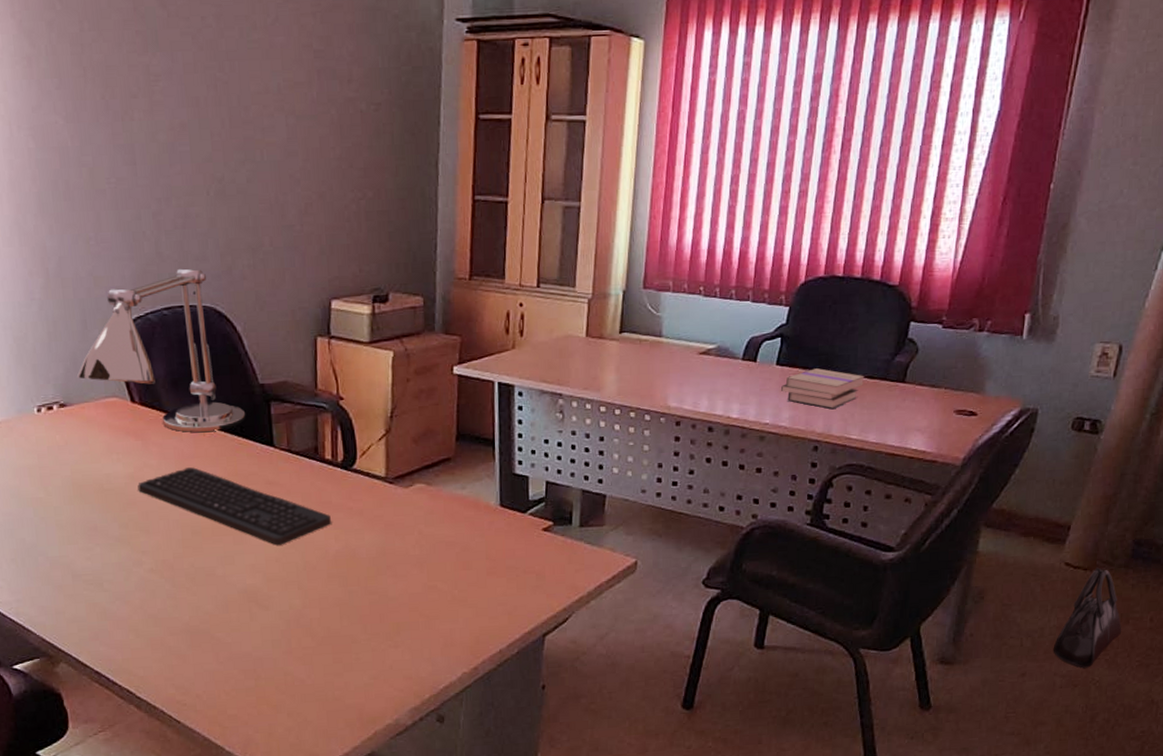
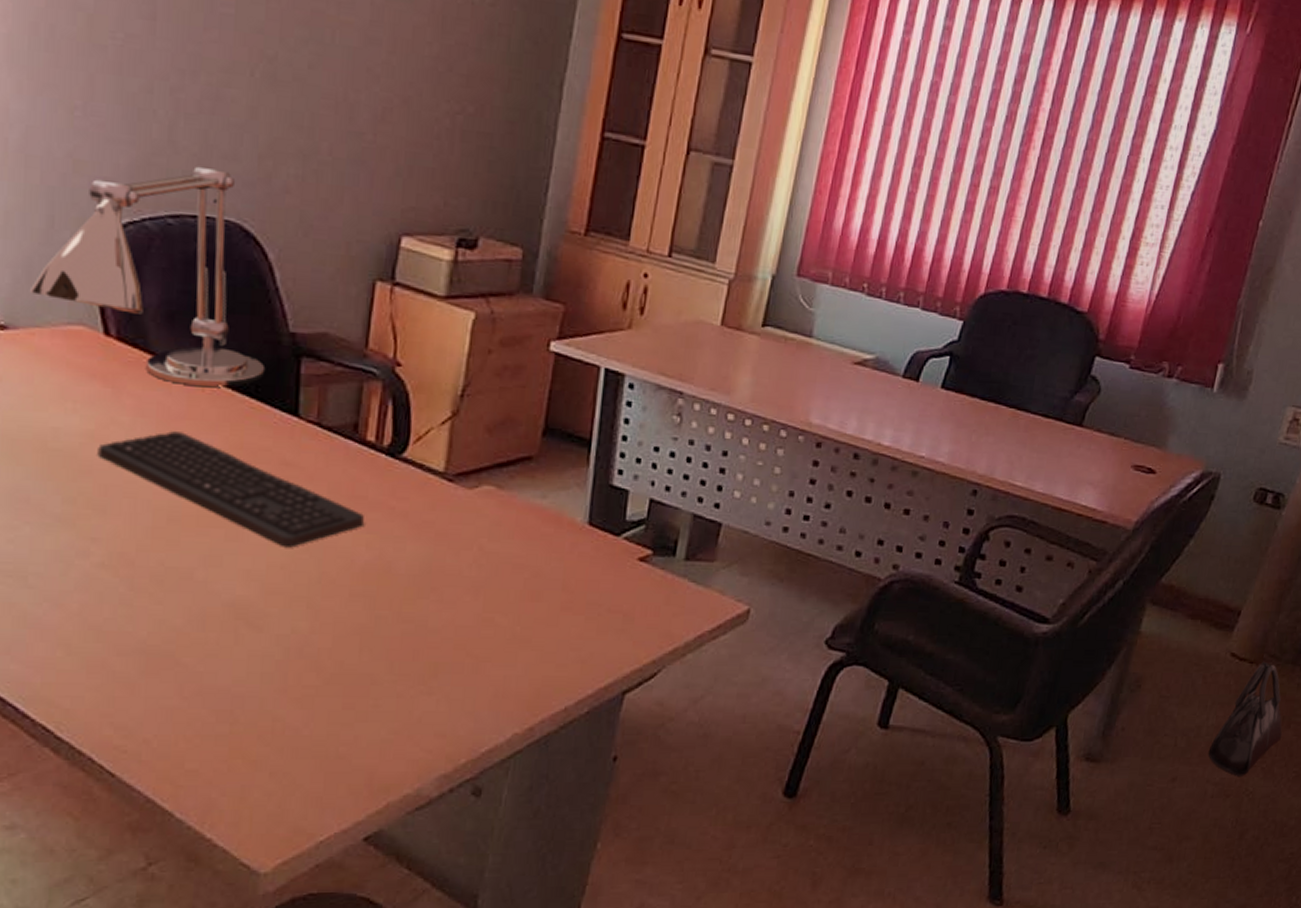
books: present [781,368,865,410] -> none [943,397,1039,449]

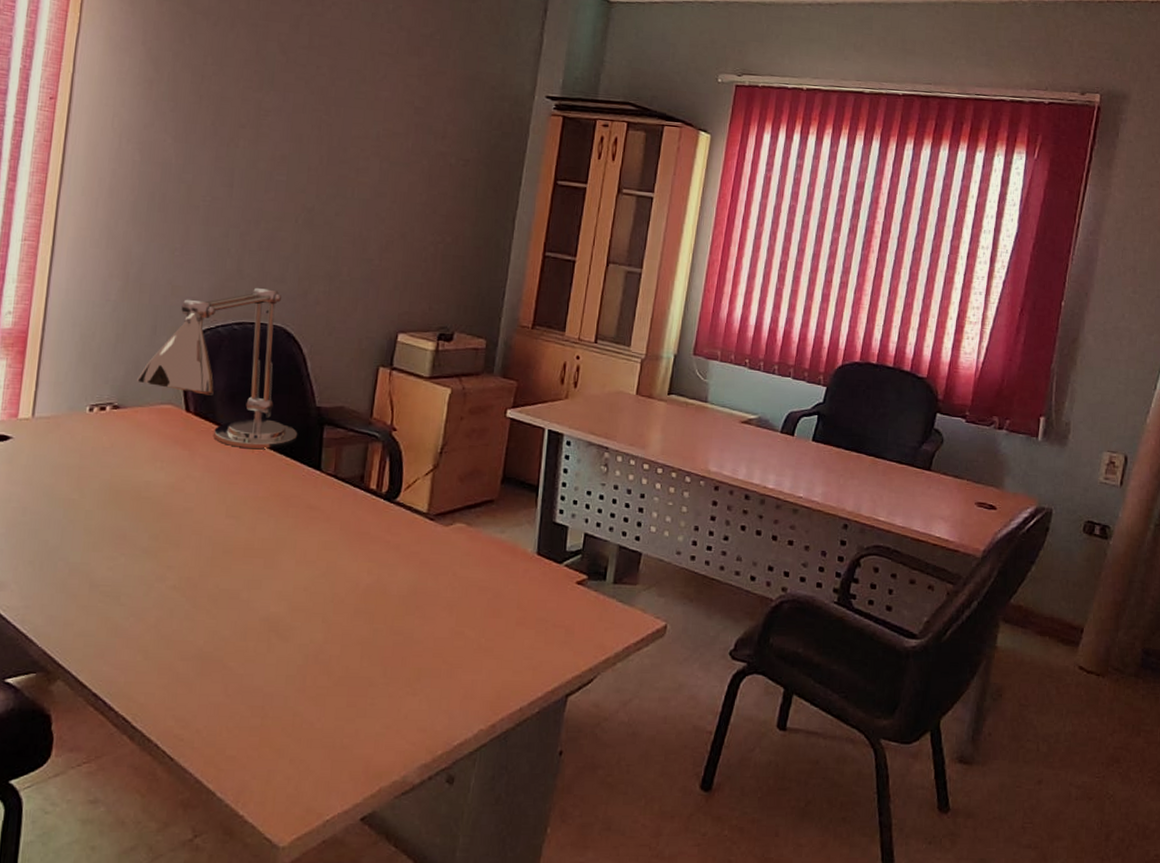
computer keyboard: present [97,431,364,546] -> none [176,483,367,572]
handbag: present [1208,661,1282,776] -> none [1068,674,1133,780]

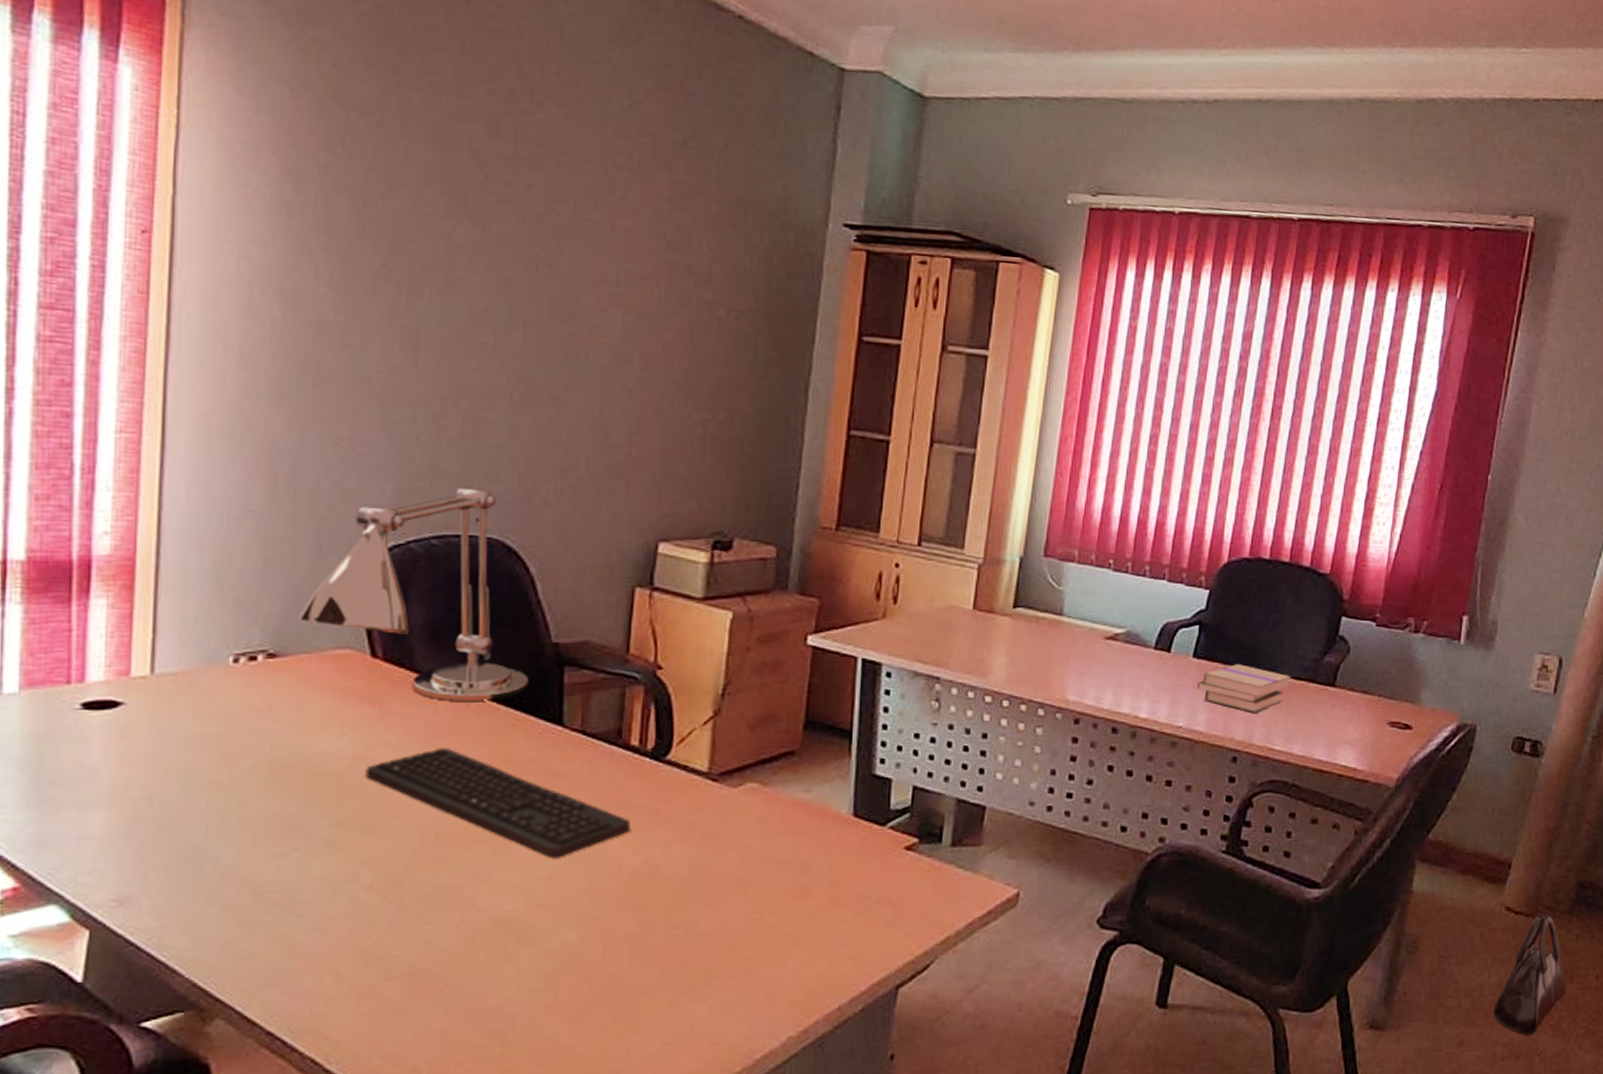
computer keyboard: none [176,483,367,572] -> present [365,748,630,857]
books: none [816,448,894,490] -> present [1198,664,1291,714]
handbag: none [1068,674,1133,780] -> present [1493,913,1566,1036]

